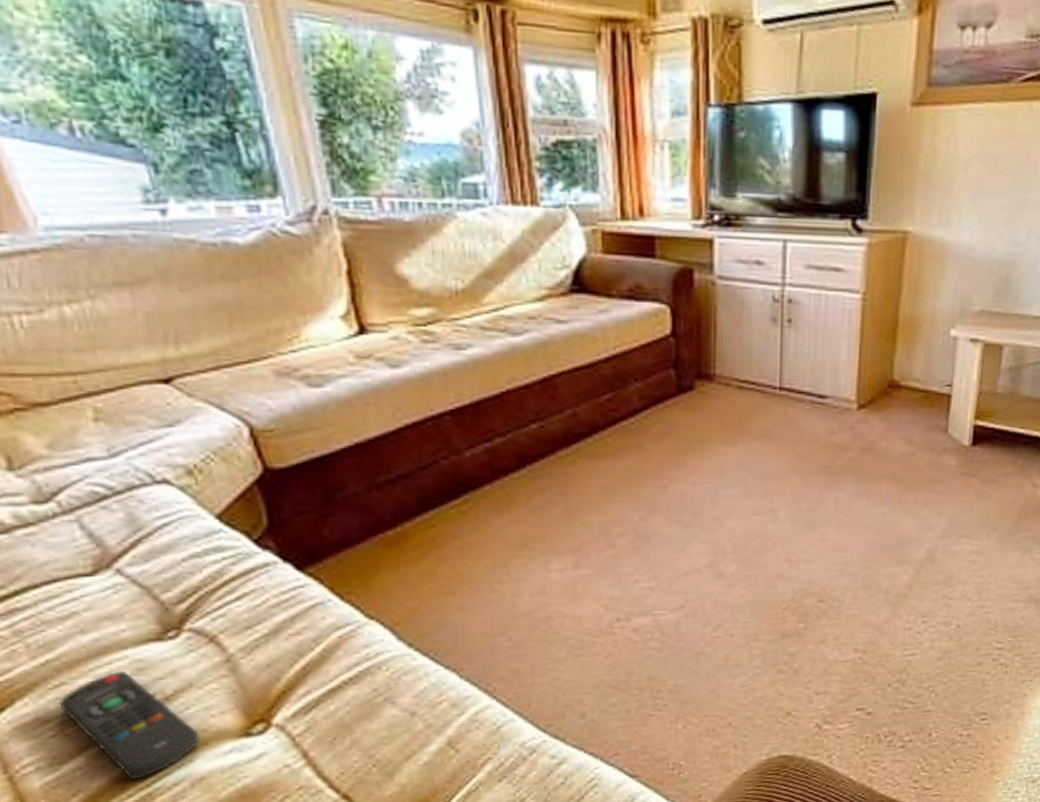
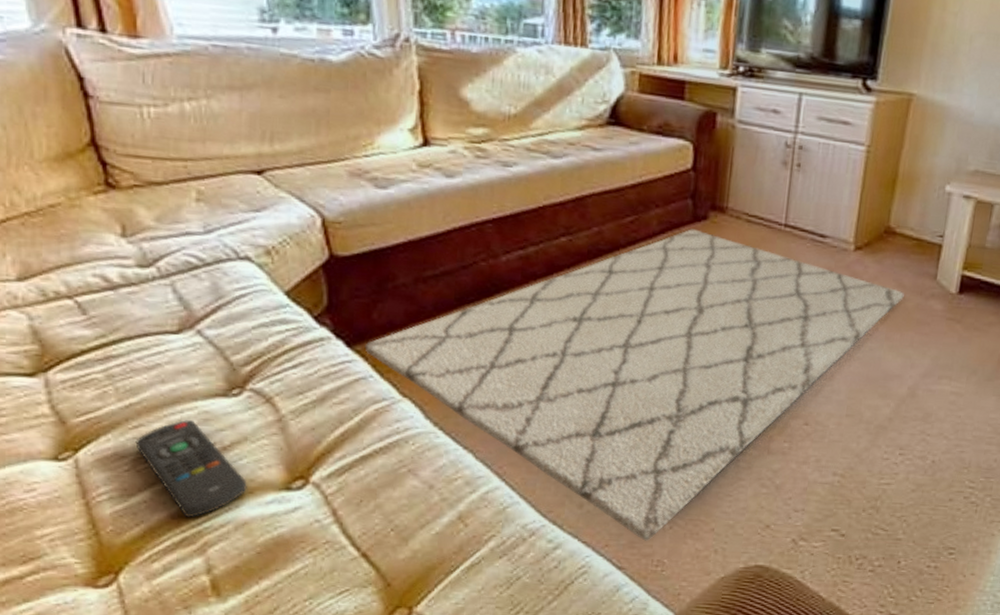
rug: none [317,402,915,745] -> present [364,229,904,541]

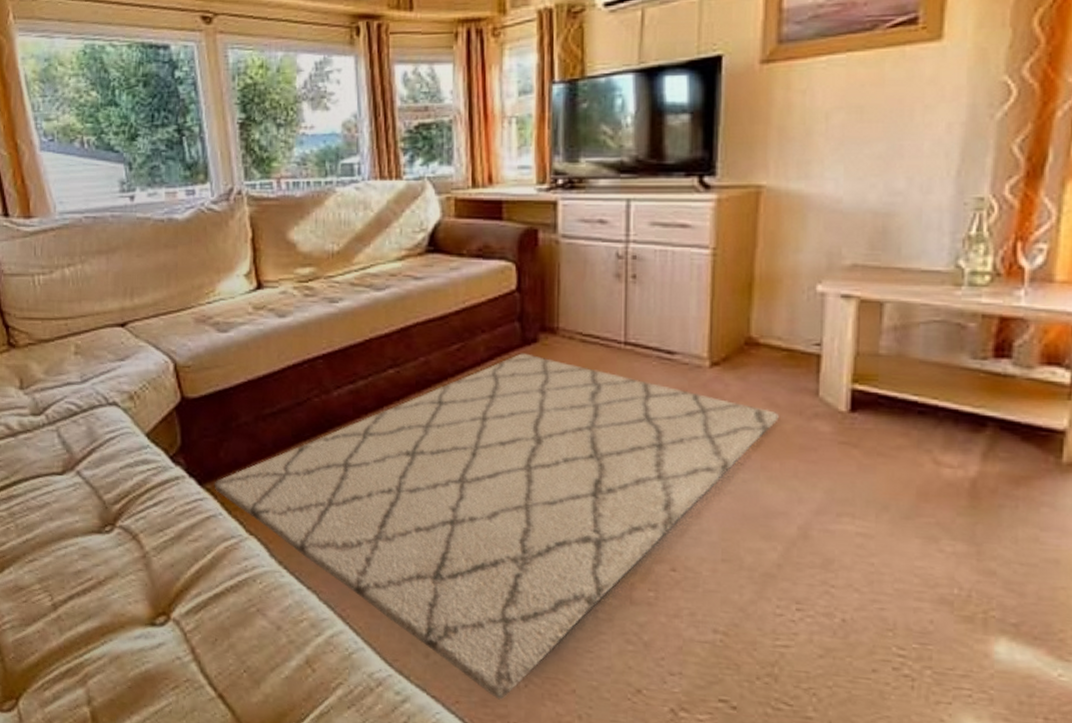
remote control: present [135,420,247,517] -> none [31,555,119,649]

